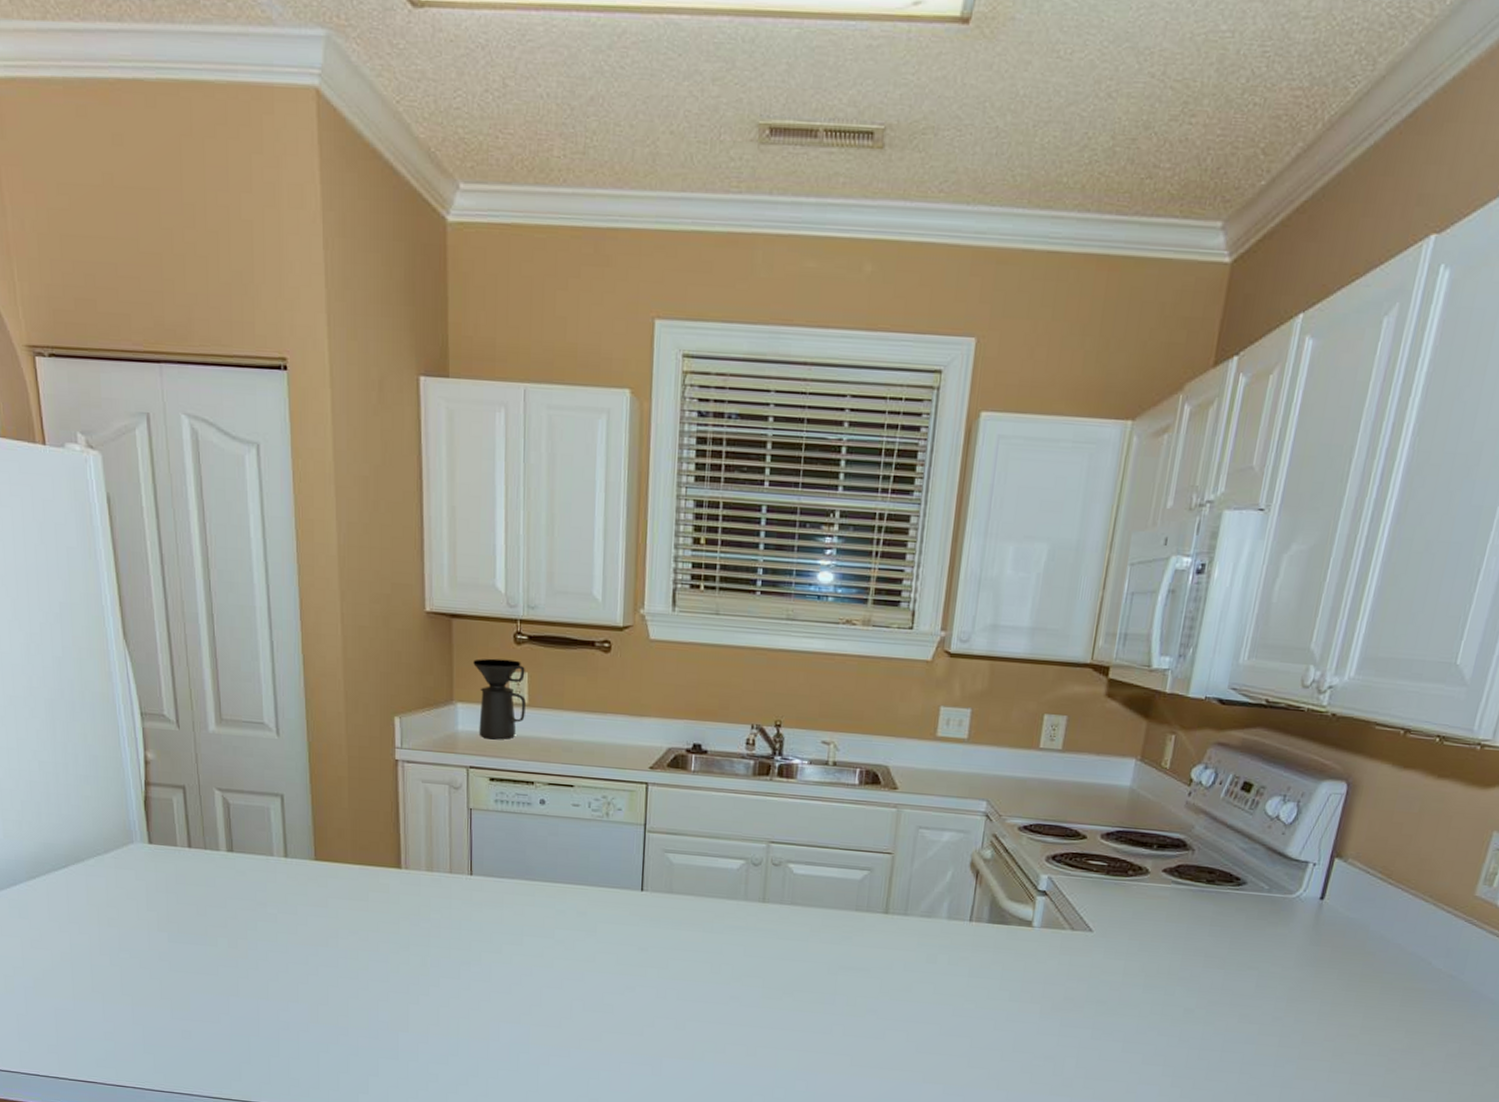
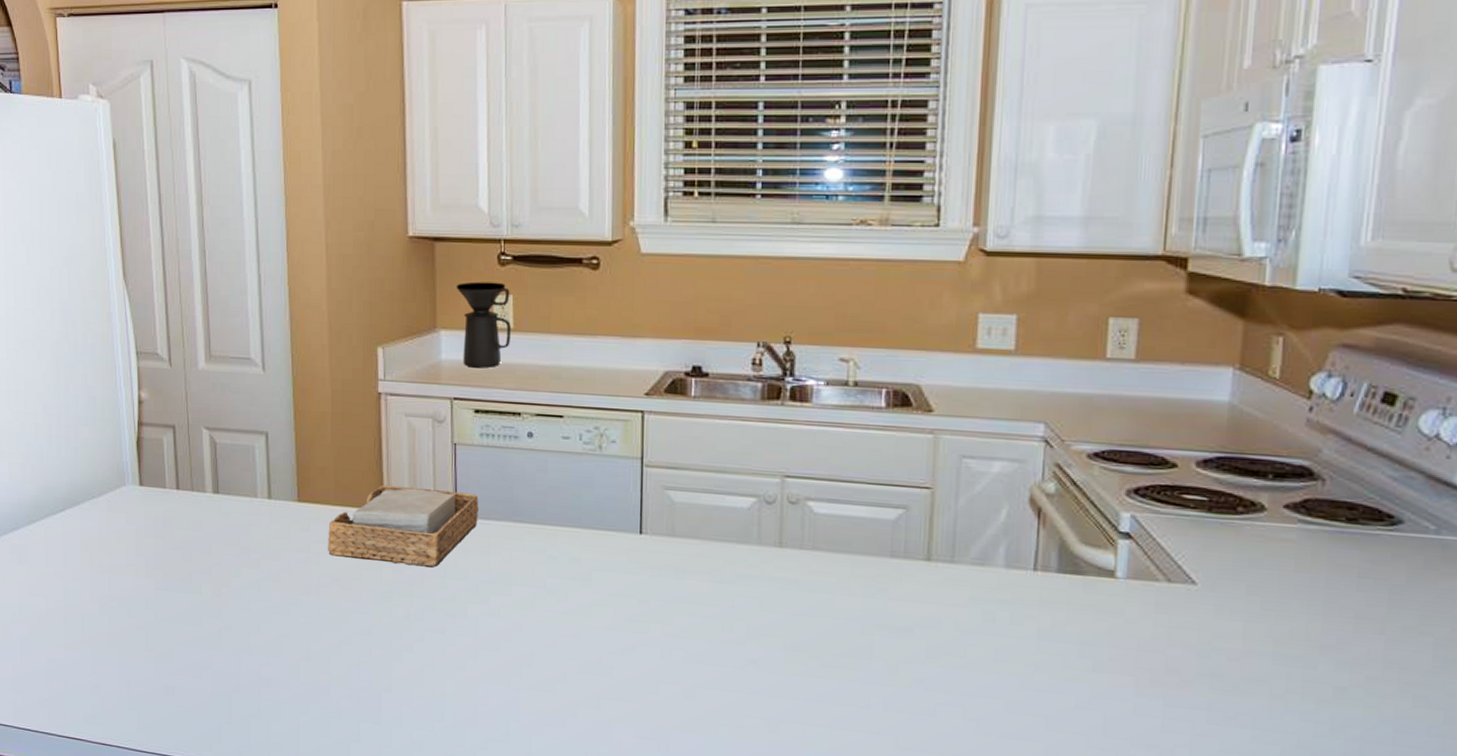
napkin holder: none [346,845,493,922] -> present [328,484,479,569]

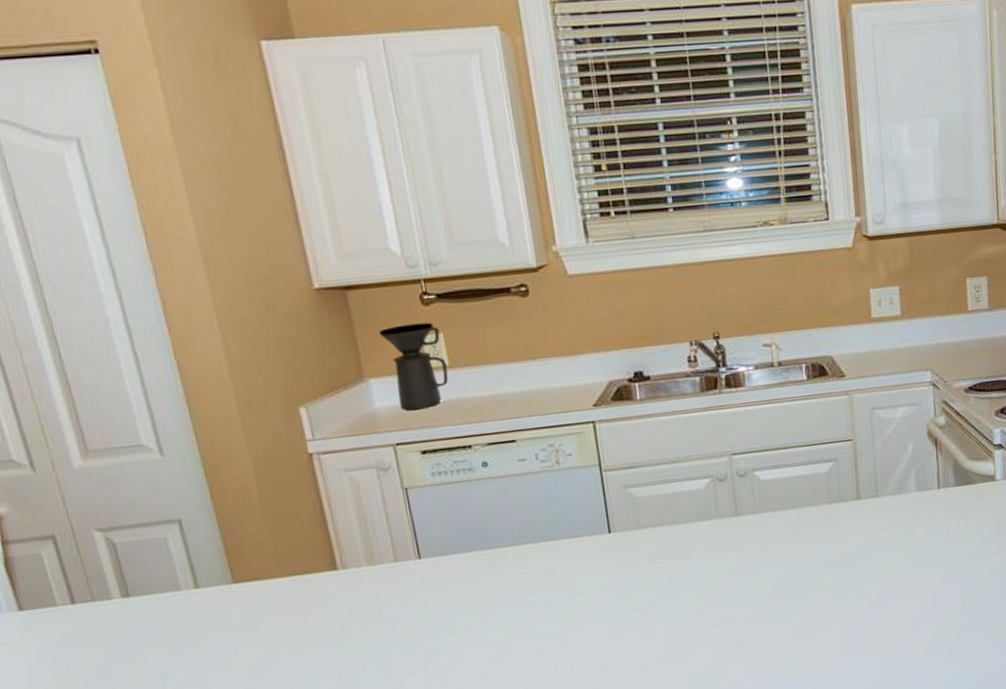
napkin holder: present [328,484,479,569] -> none [275,532,444,629]

